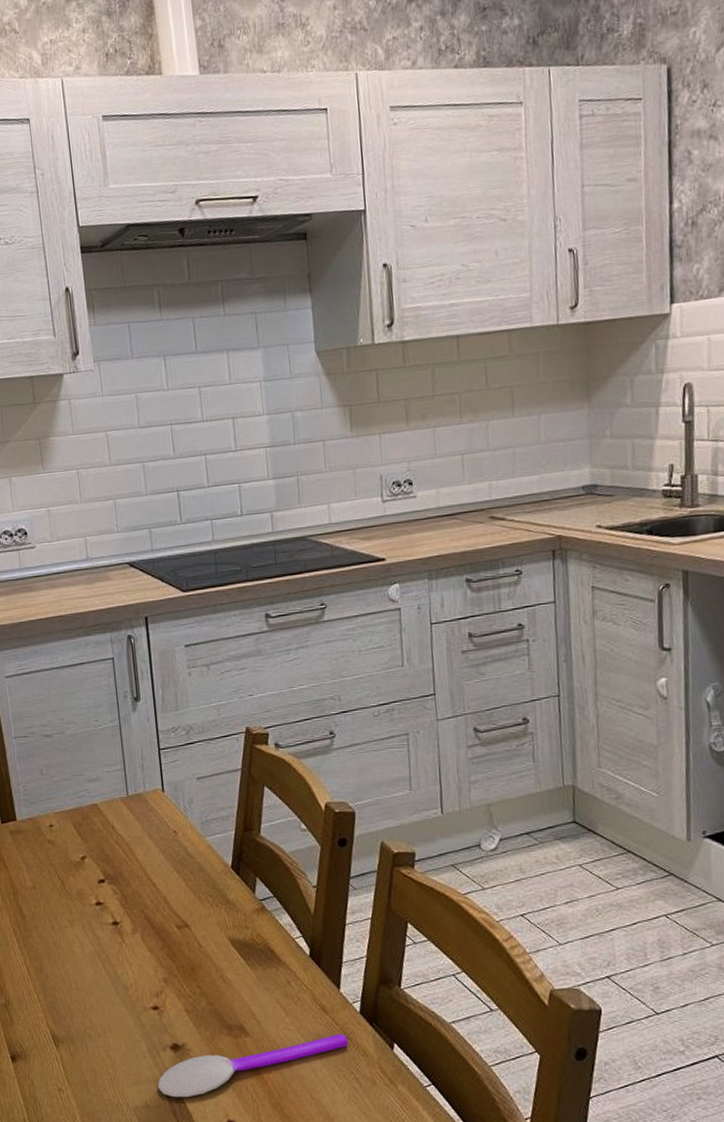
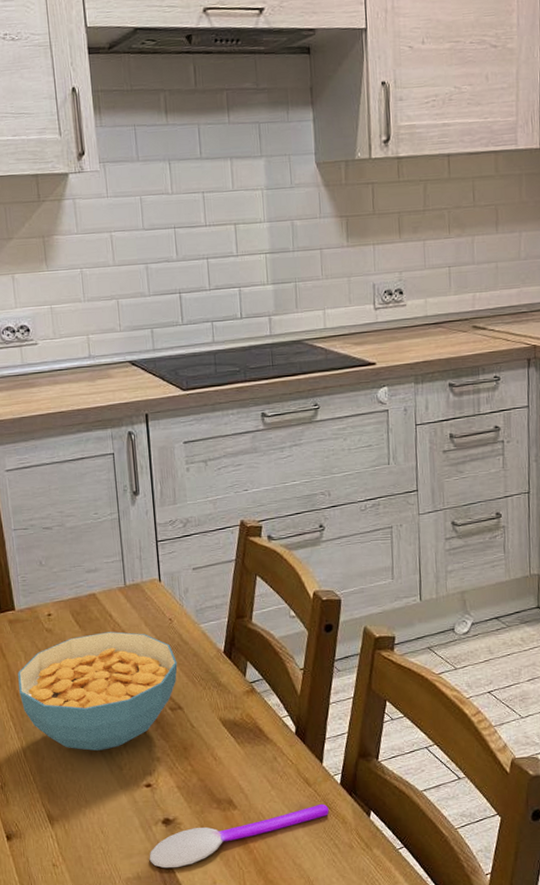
cereal bowl: none [20,844,183,969] -> present [18,631,178,751]

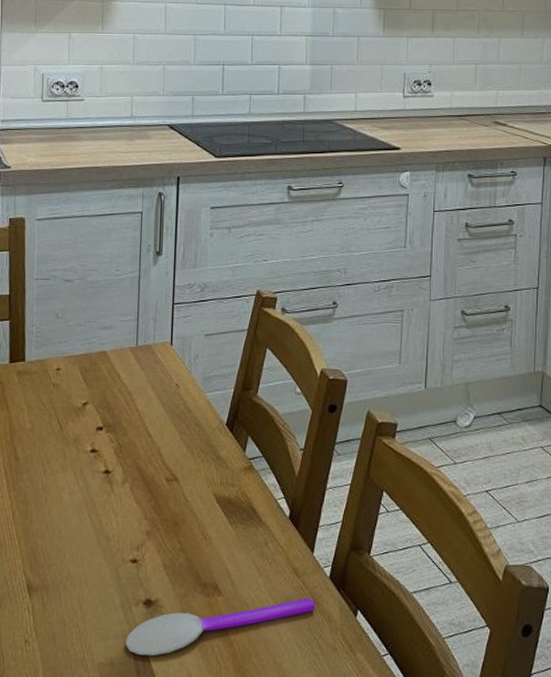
cereal bowl: present [18,631,178,751] -> none [17,392,179,518]

